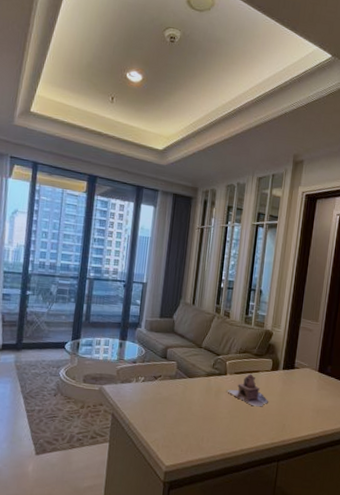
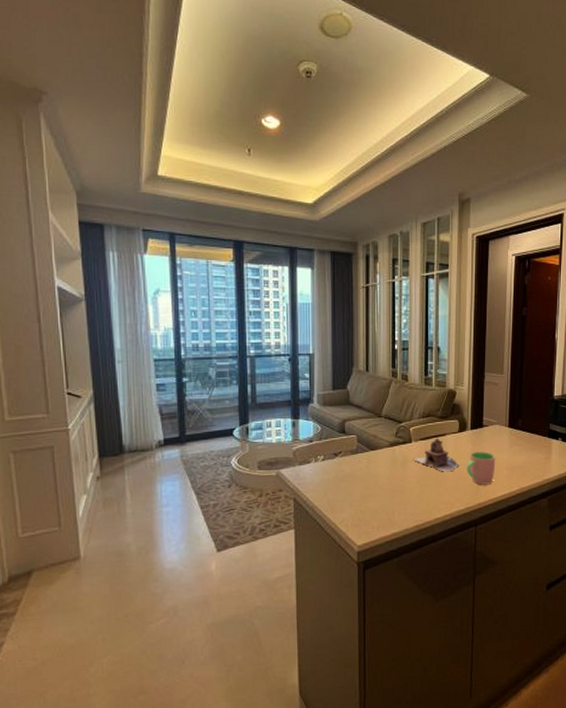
cup: none [274,391,304,424] -> present [466,452,496,485]

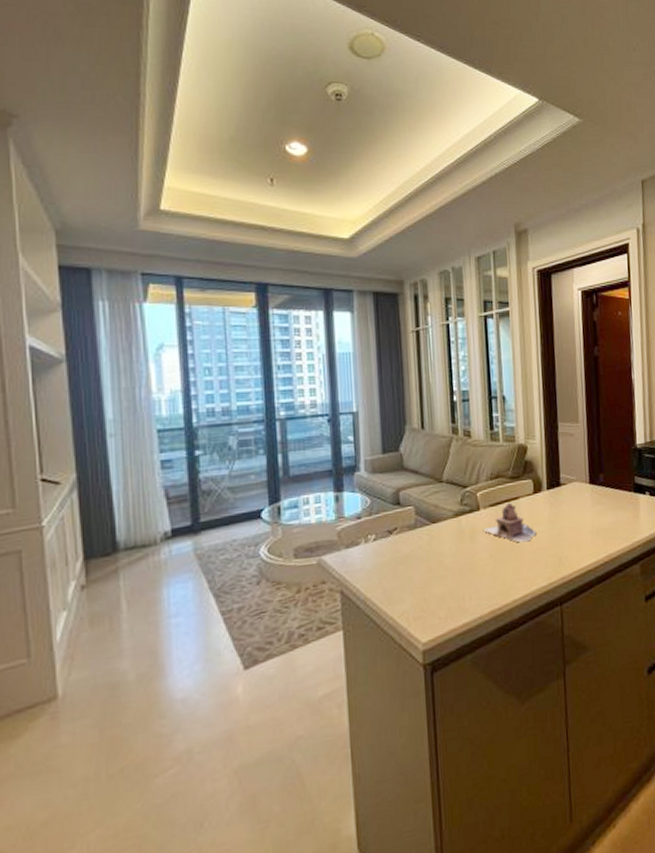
cup: present [466,452,496,485] -> none [544,514,579,555]

